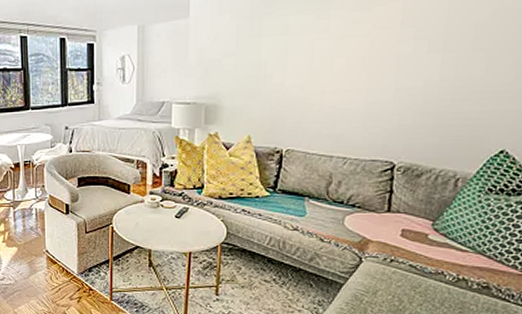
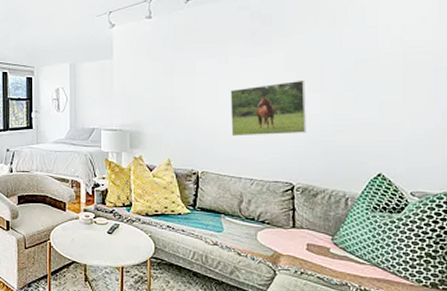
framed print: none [325,37,425,109] -> present [230,79,306,137]

